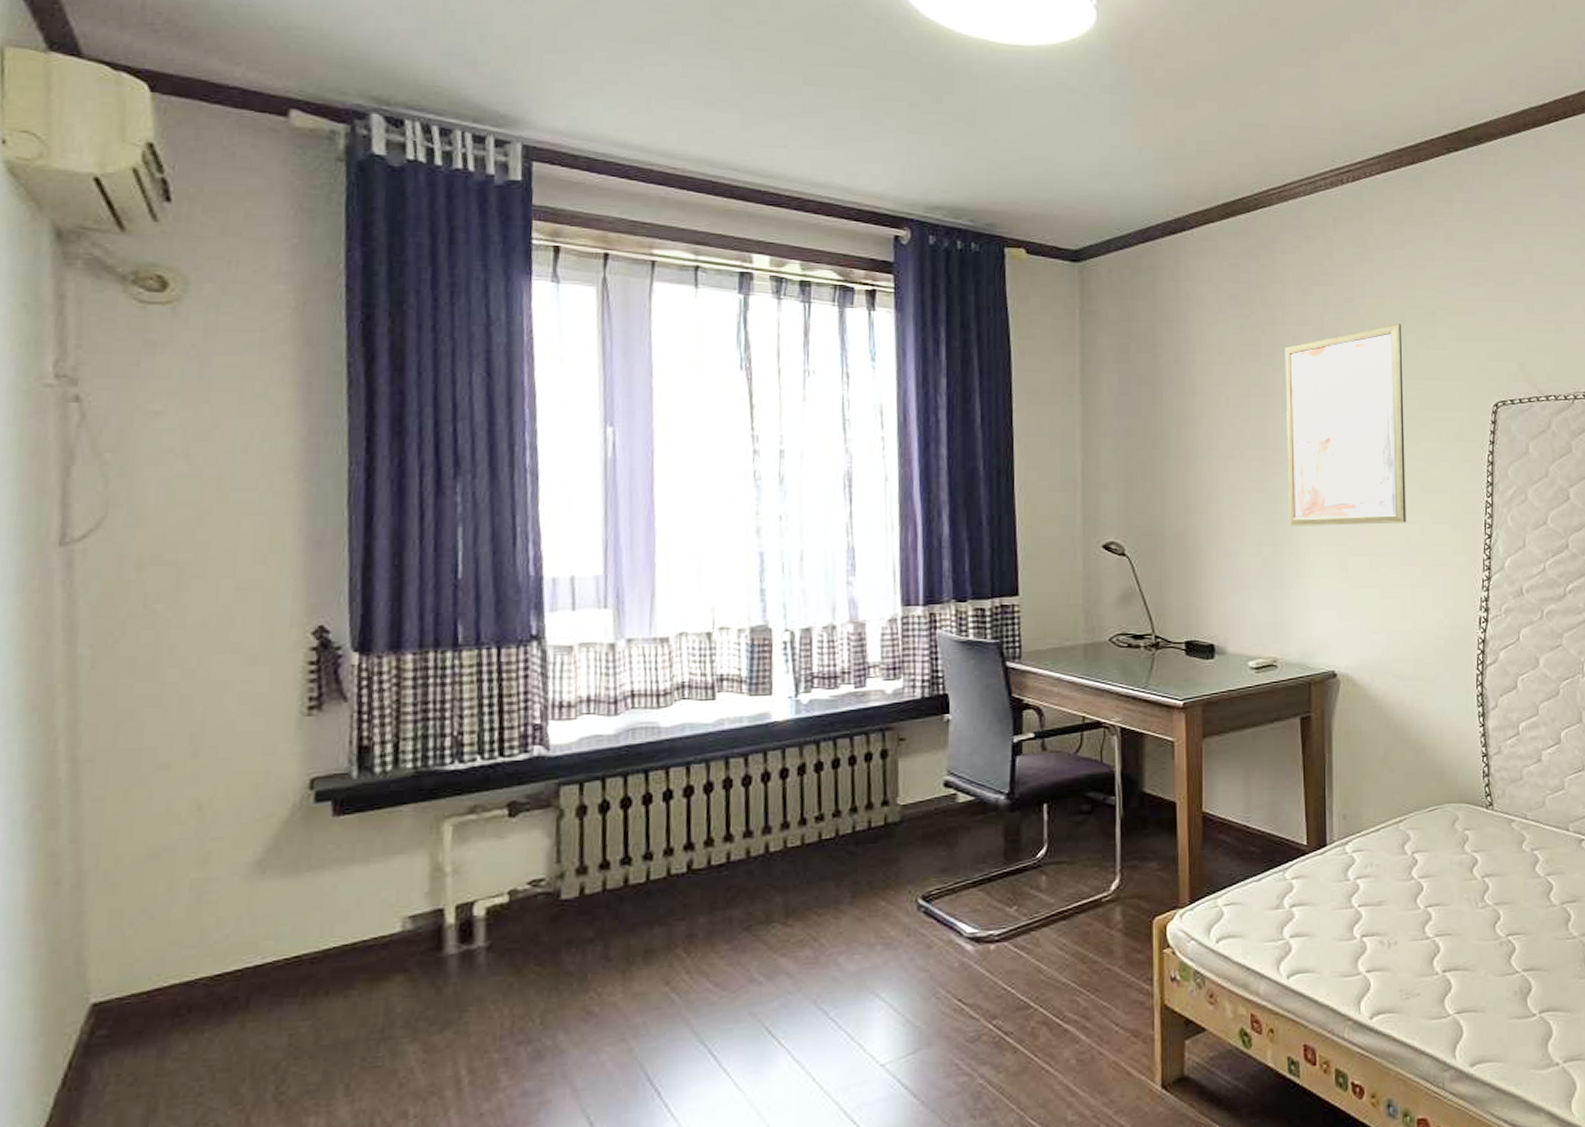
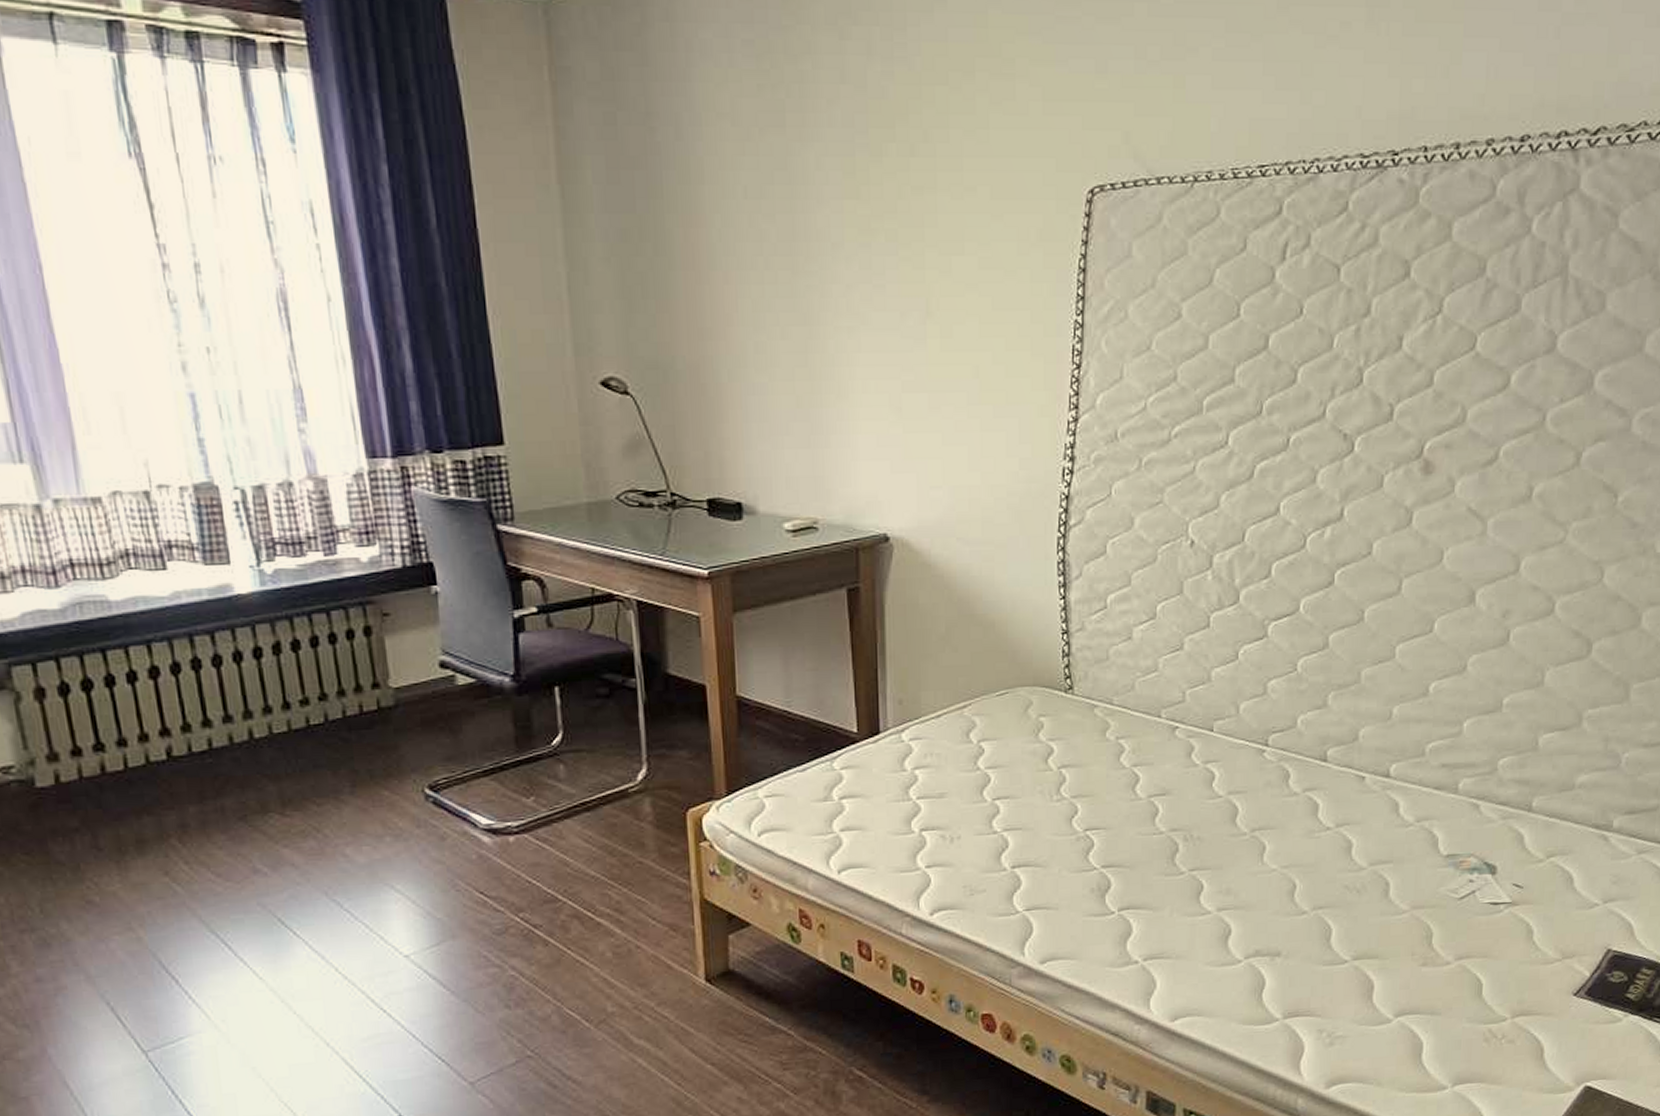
wall art: present [1285,323,1406,526] -> none [817,77,974,355]

